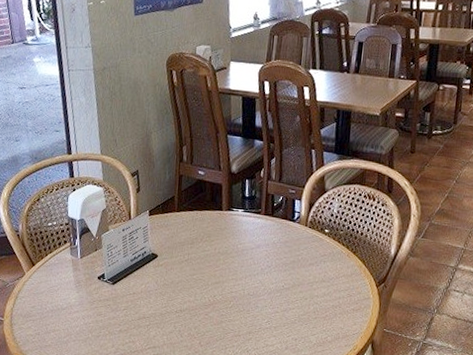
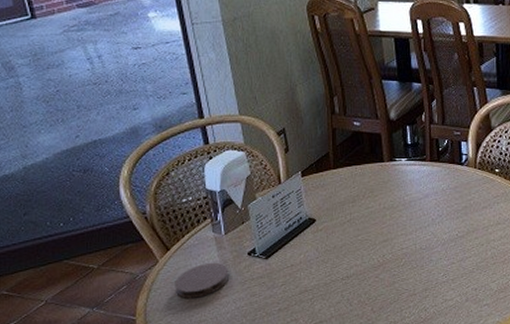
coaster: none [36,281,82,310] -> present [175,262,230,298]

